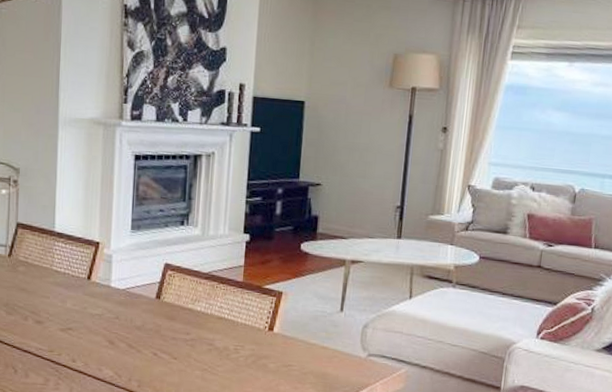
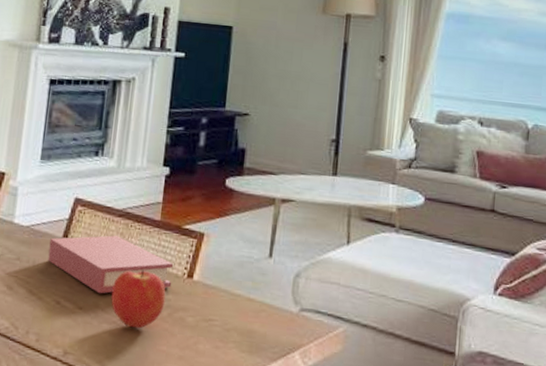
book: none [143,295,256,346] -> present [48,235,174,294]
apple: none [202,325,250,374] -> present [111,270,166,329]

